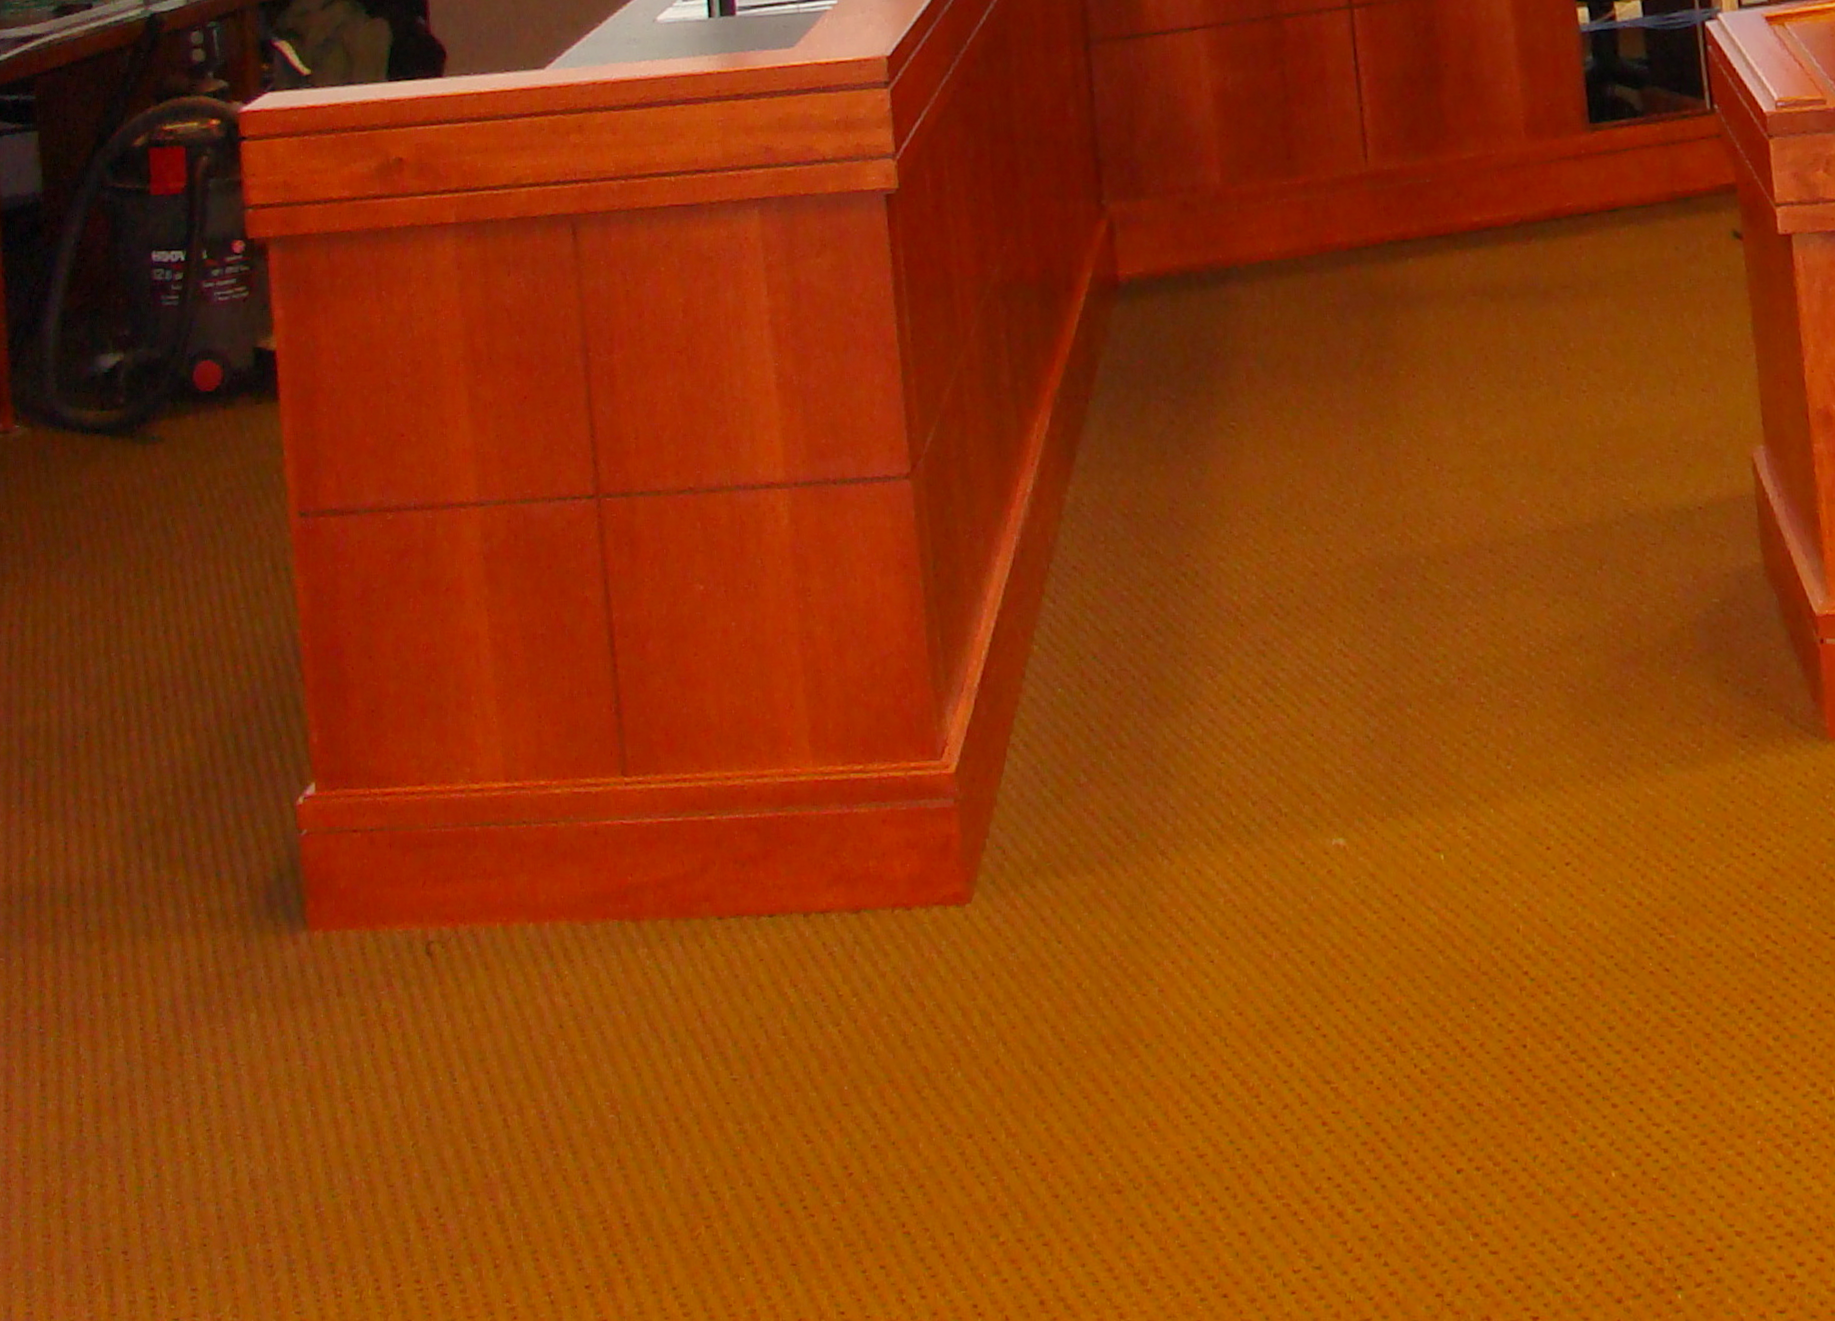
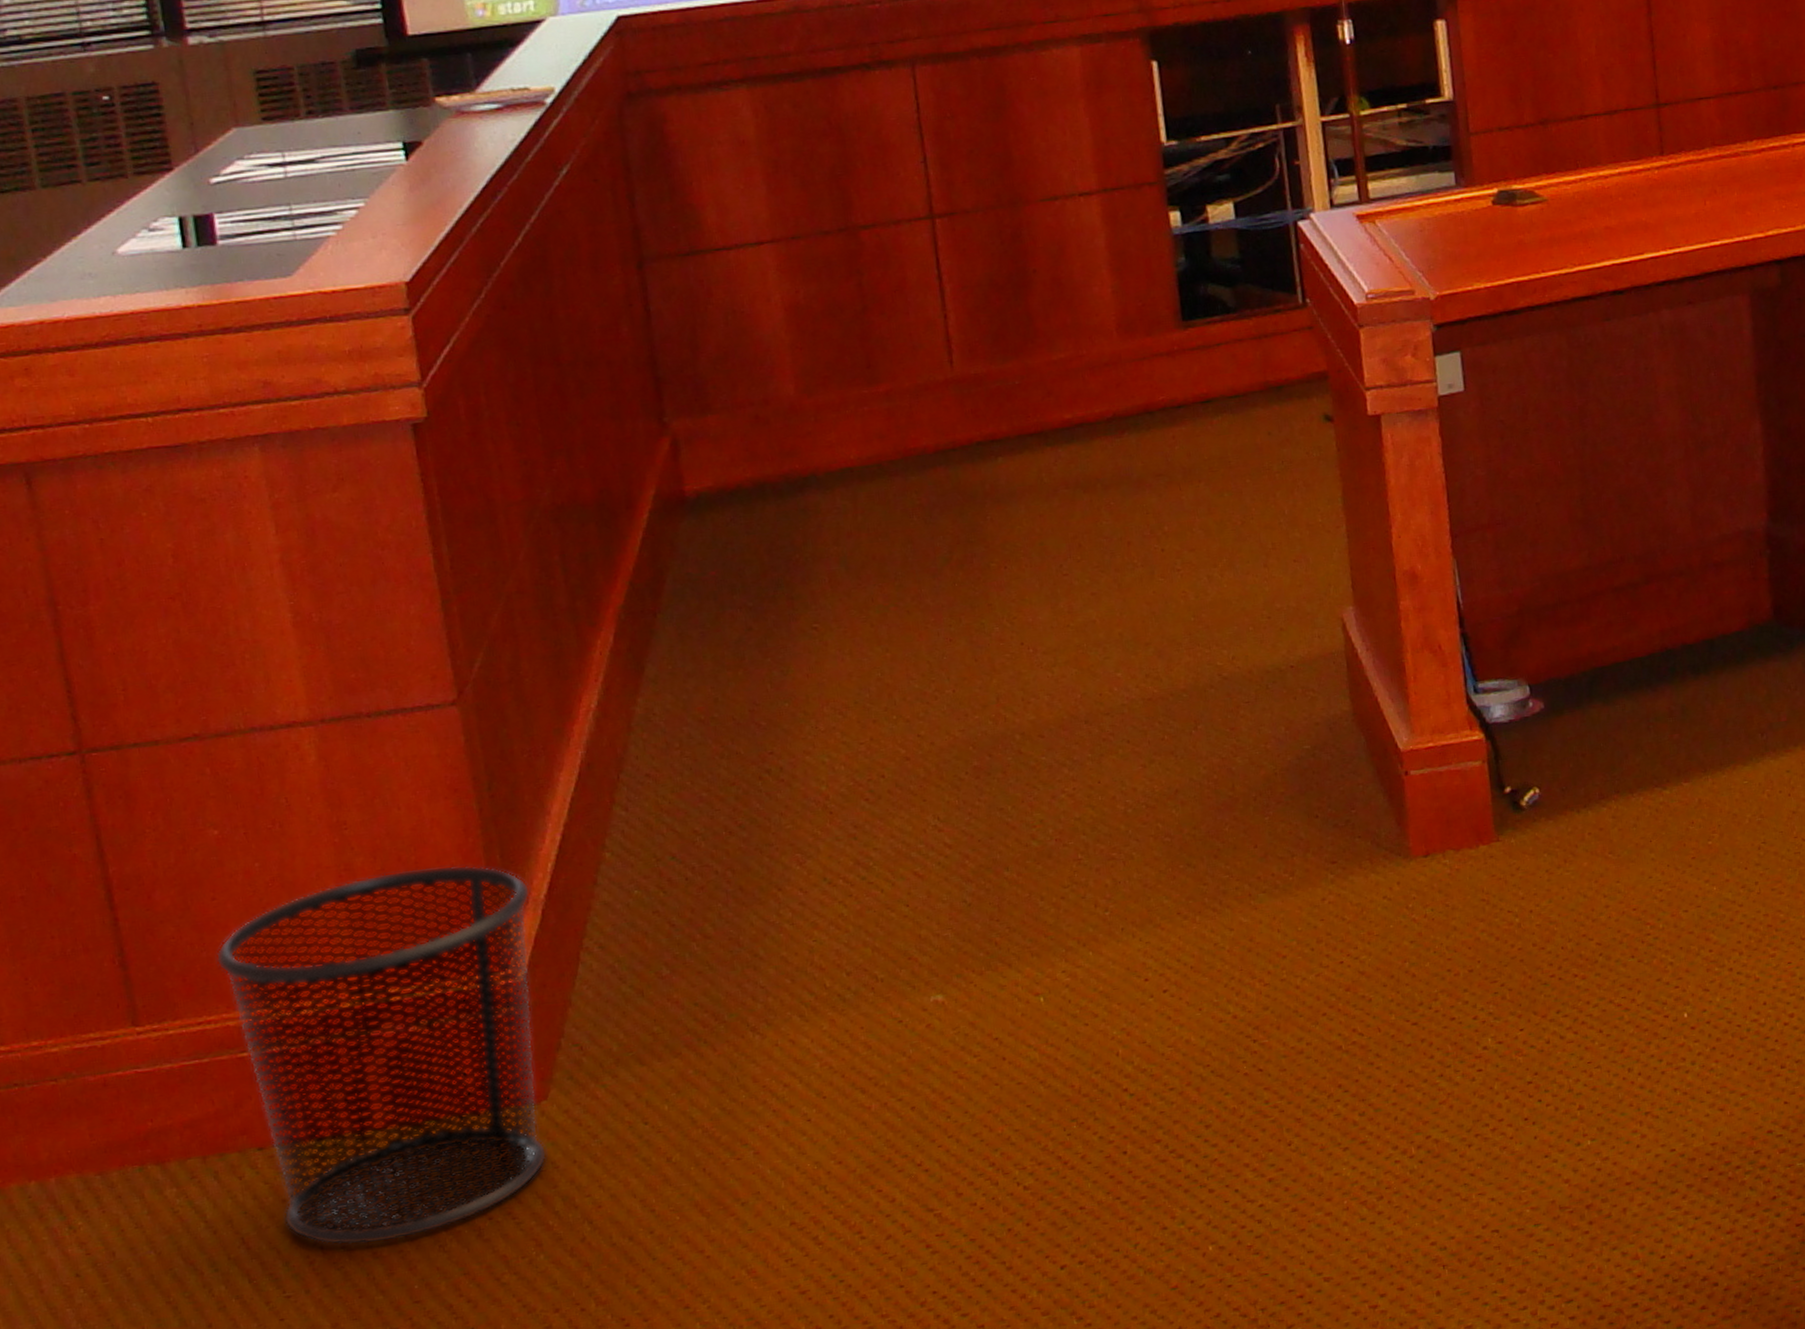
waste bin: none [694,643,969,1035] -> present [215,865,547,1246]

